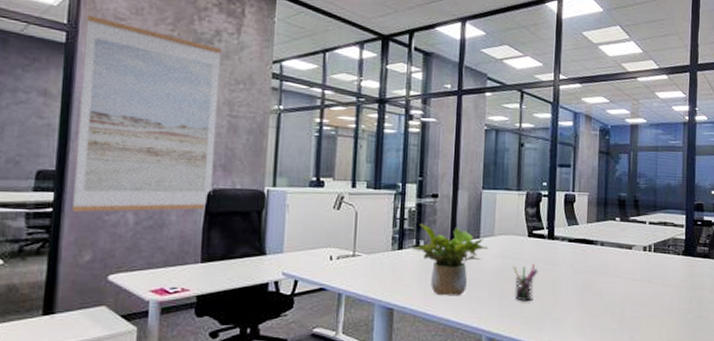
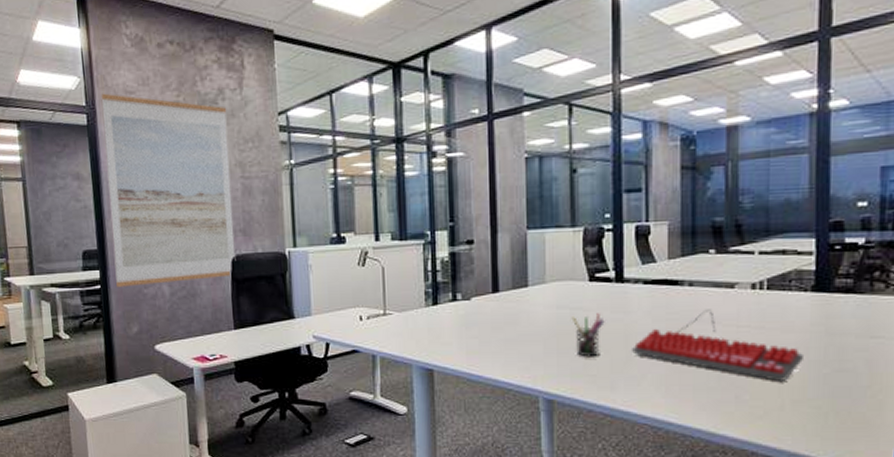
potted plant: present [412,223,488,296] -> none [449,274,539,354]
computer keyboard: none [556,265,676,325] -> present [631,309,803,381]

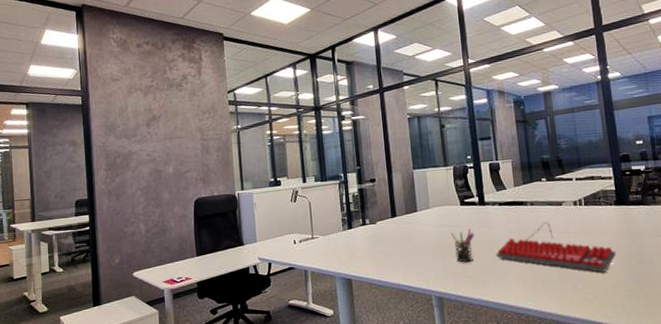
wall art: present [101,93,236,287] -> none [93,80,198,228]

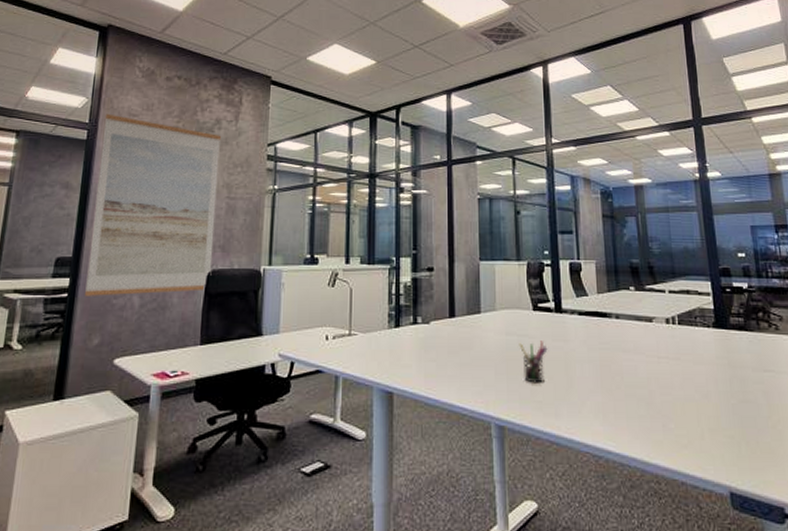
wall art: none [93,80,198,228] -> present [84,113,222,296]
computer keyboard: present [495,221,616,272] -> none [571,340,714,411]

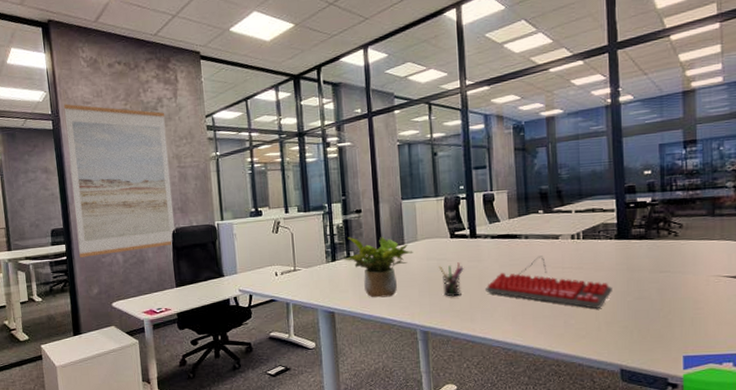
potted plant: none [410,299,491,378] -> present [344,237,413,298]
computer keyboard: none [571,340,714,411] -> present [484,256,612,309]

